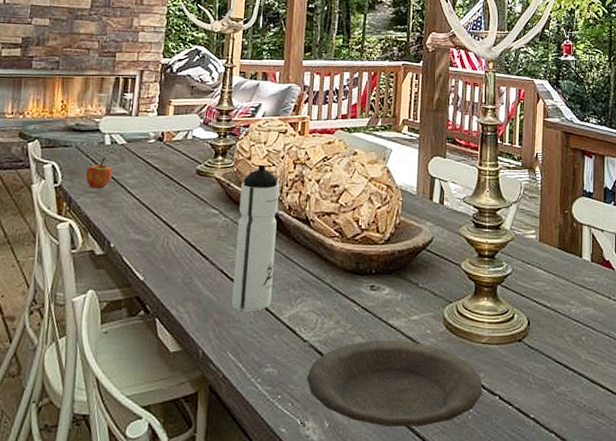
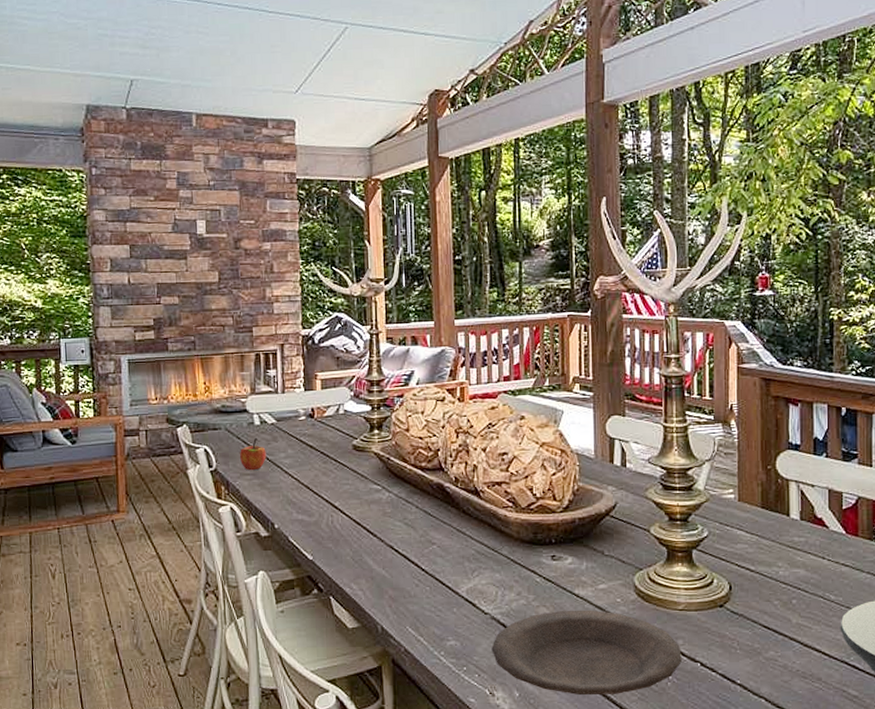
water bottle: present [231,164,279,311] -> none [401,436,447,586]

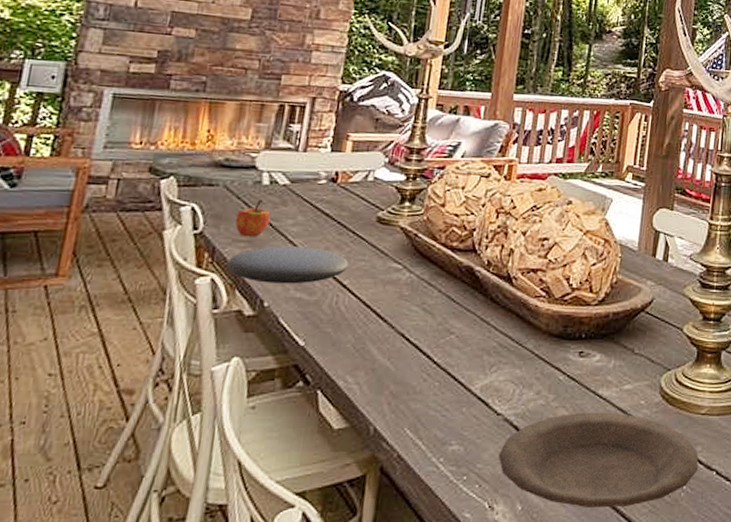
plate: none [239,476,336,509] -> present [226,246,349,284]

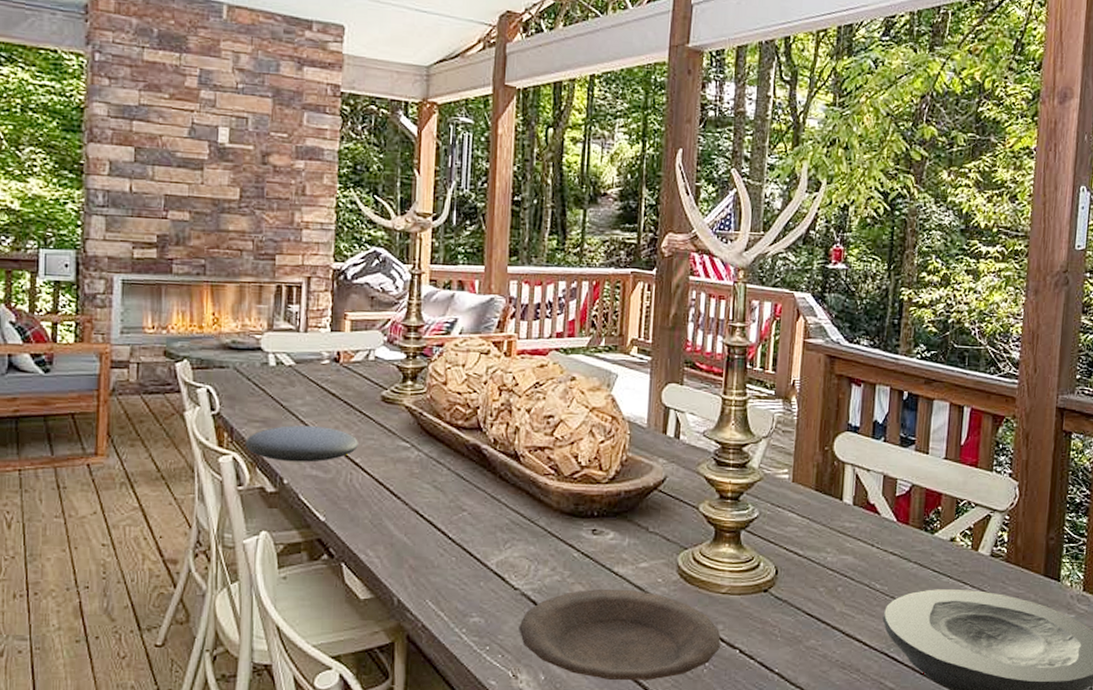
apple: present [235,198,271,237] -> none [249,380,280,417]

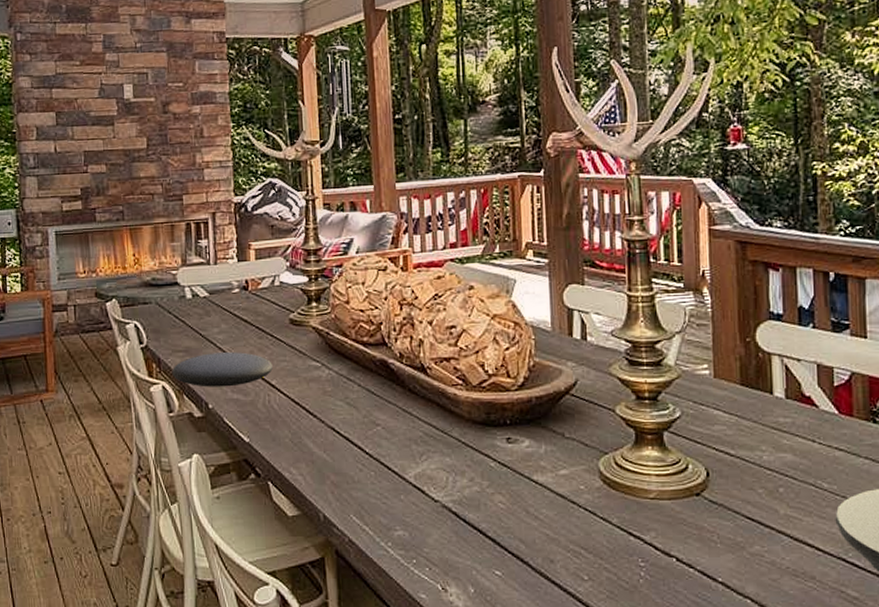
plate: present [519,588,721,680] -> none [443,497,655,592]

